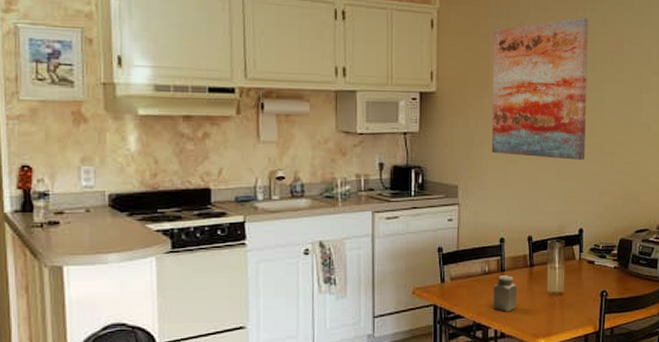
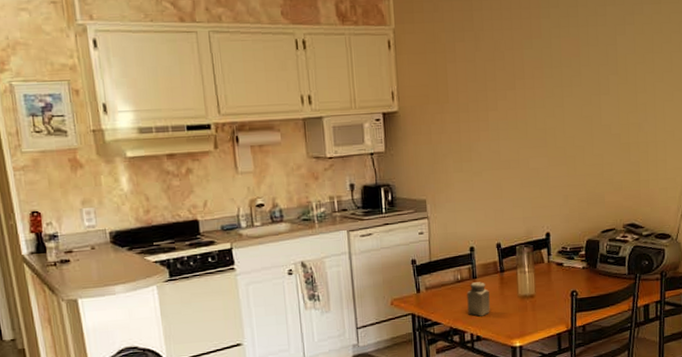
wall art: present [491,18,589,160] -> none [449,24,548,167]

